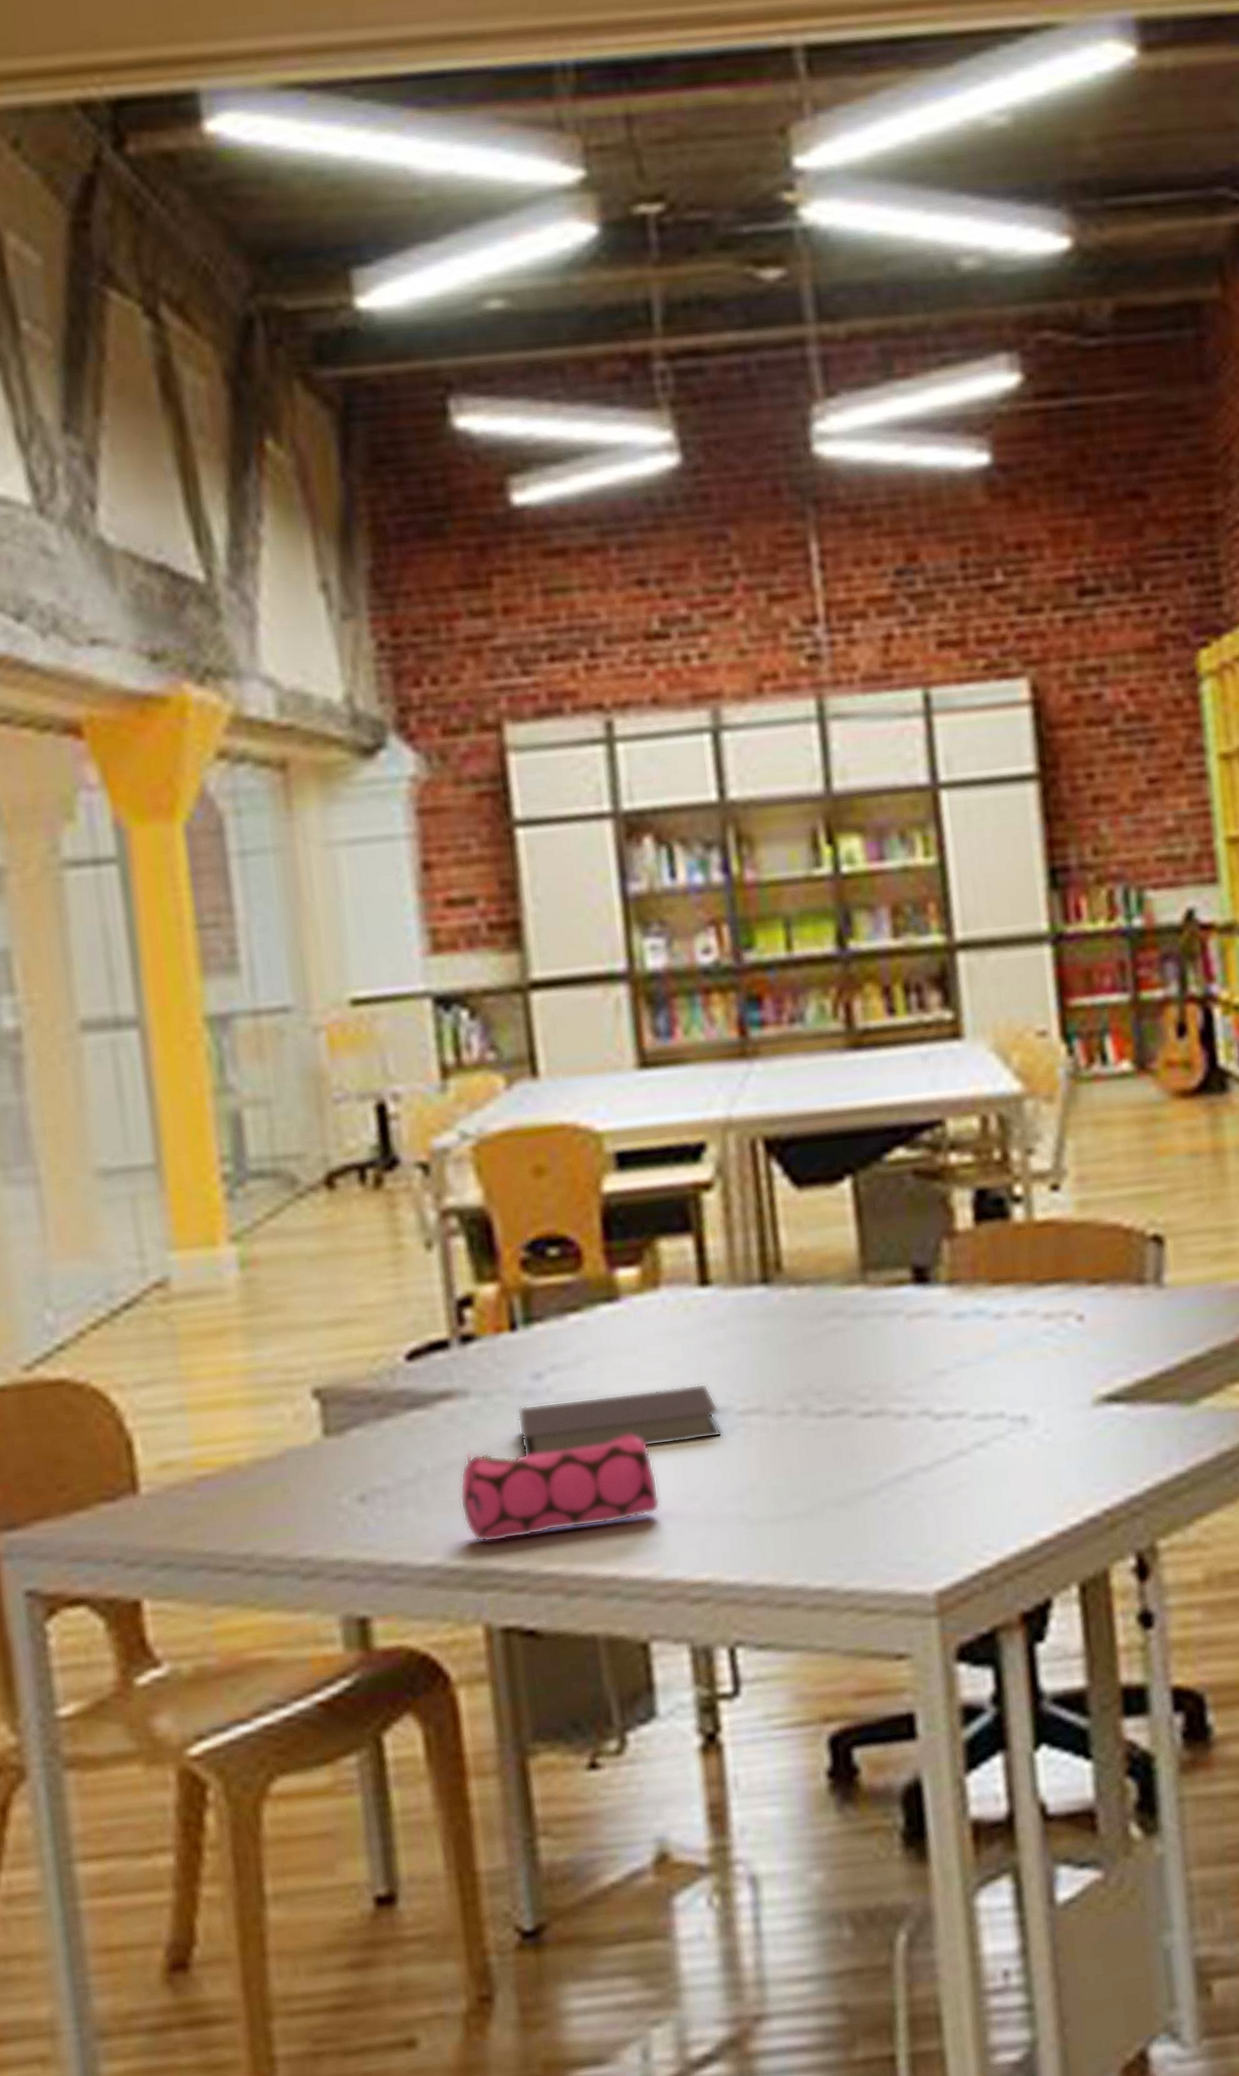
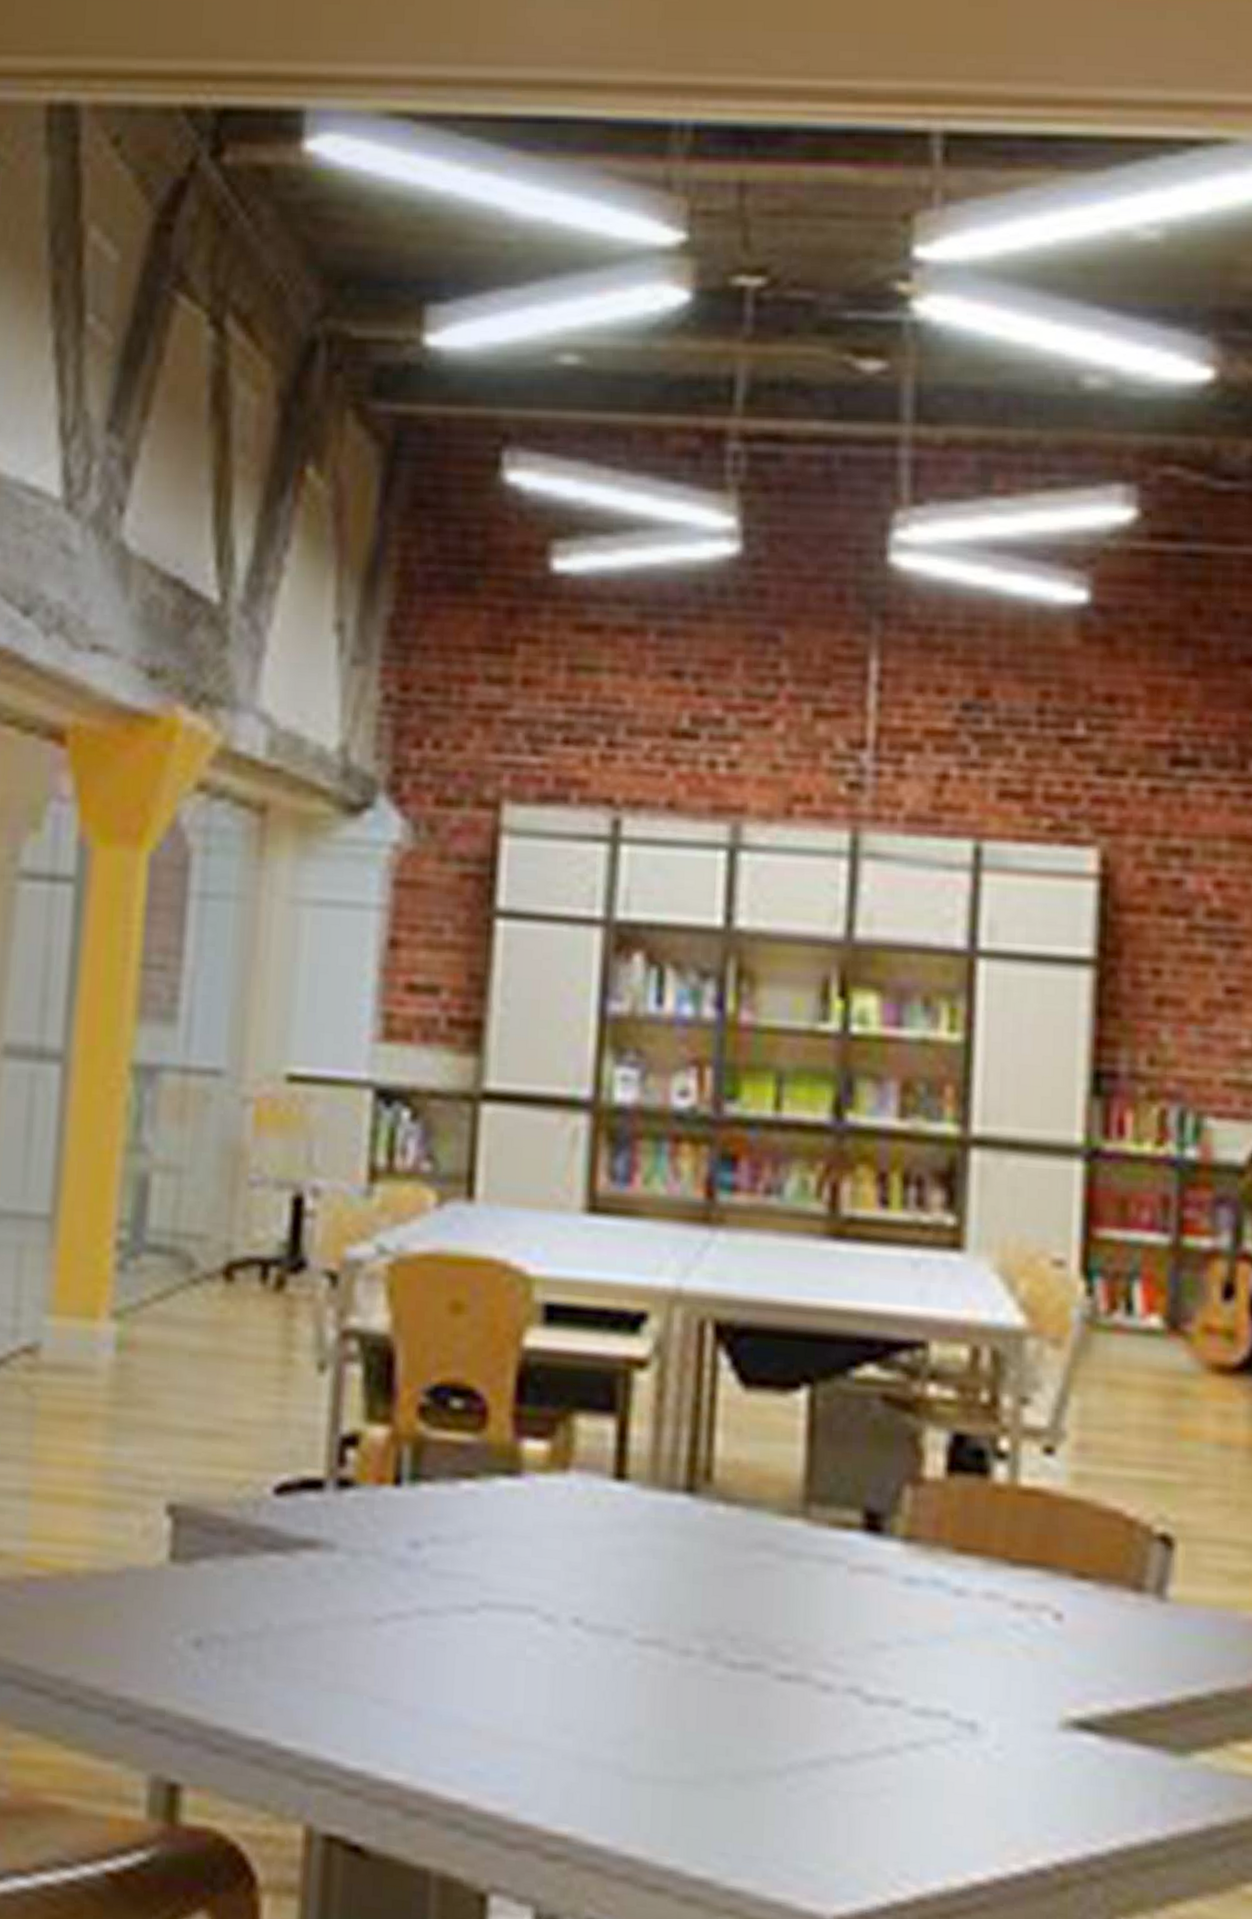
pencil case: present [459,1434,661,1543] -> none [304,1615,530,1740]
notebook: present [517,1383,722,1456] -> none [382,1575,615,1665]

